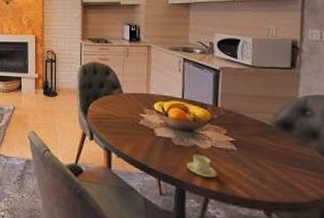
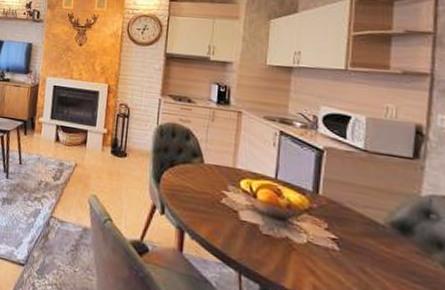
cup and saucer: present [187,154,217,178] -> none [275,248,313,281]

